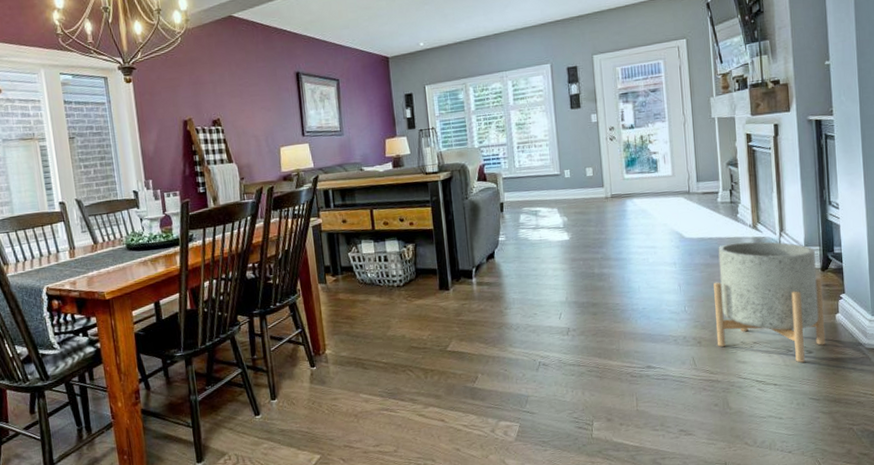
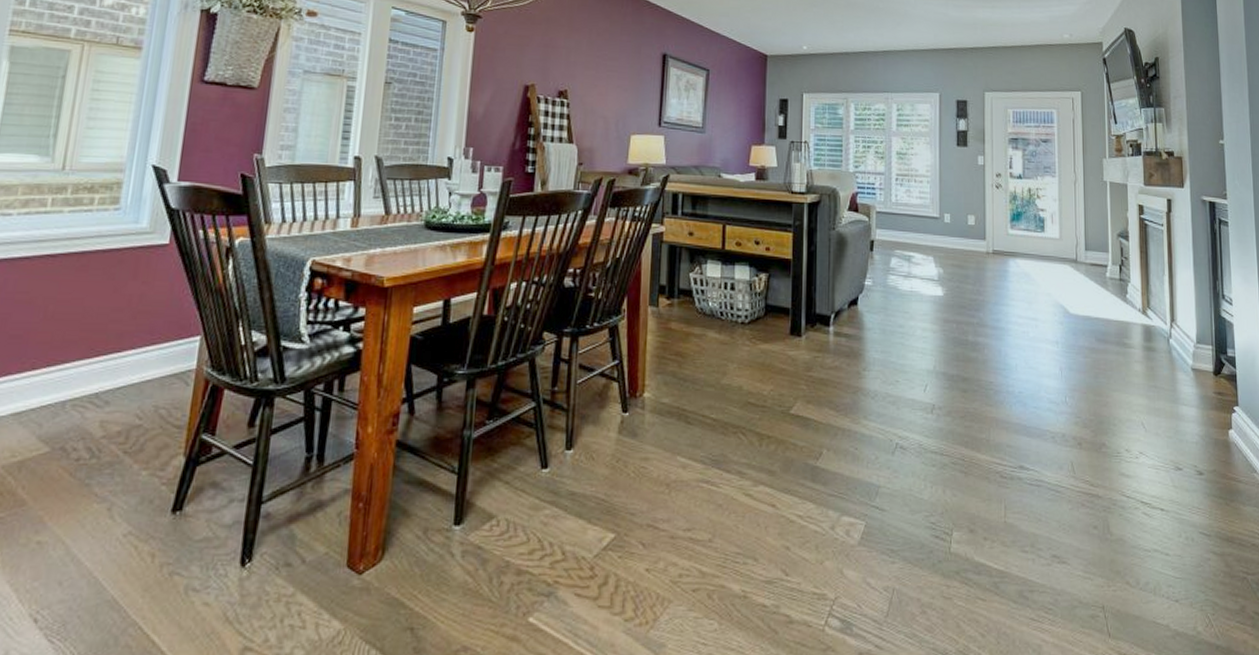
planter: present [713,241,826,363] -> none [1098,327,1218,485]

